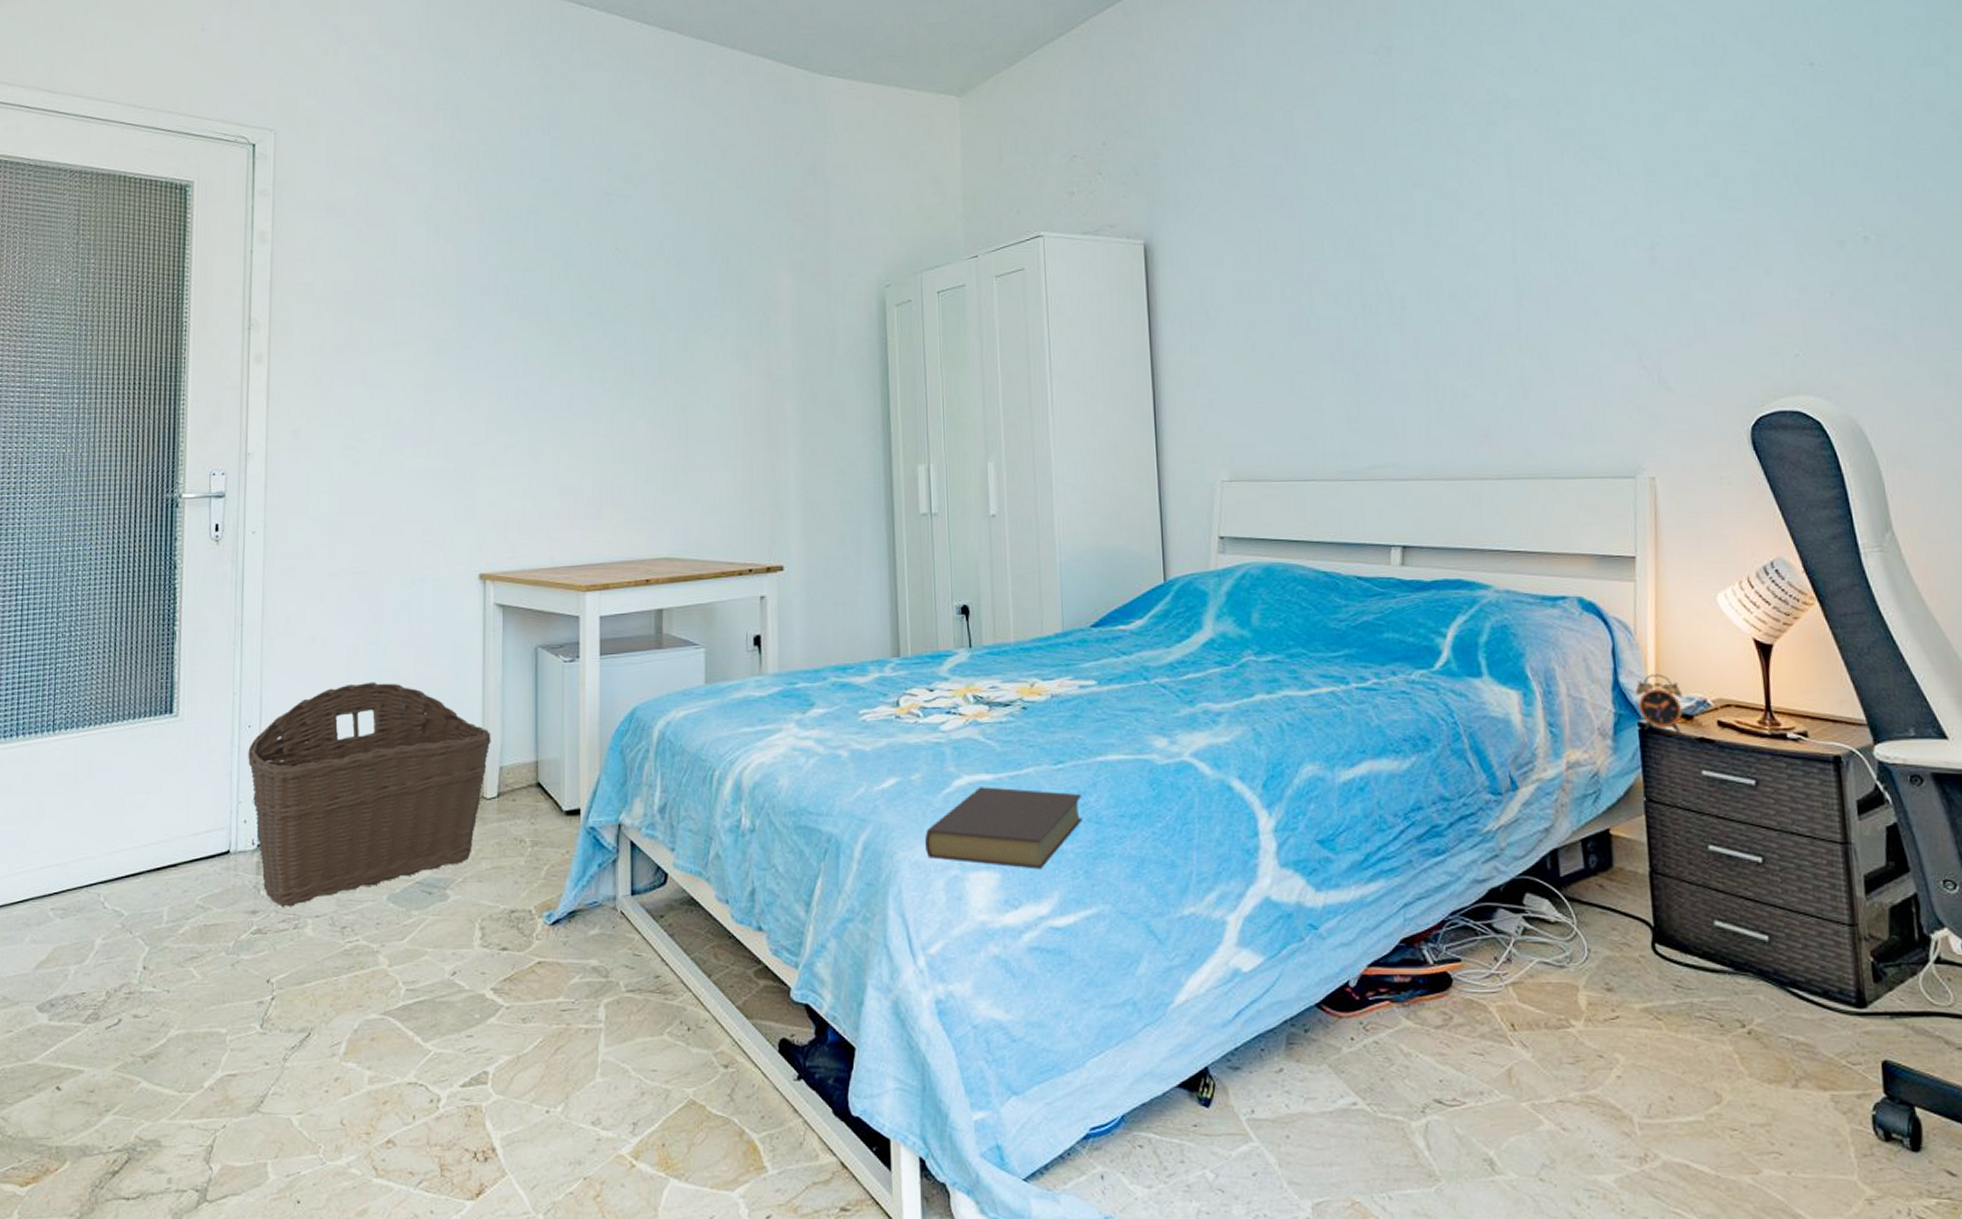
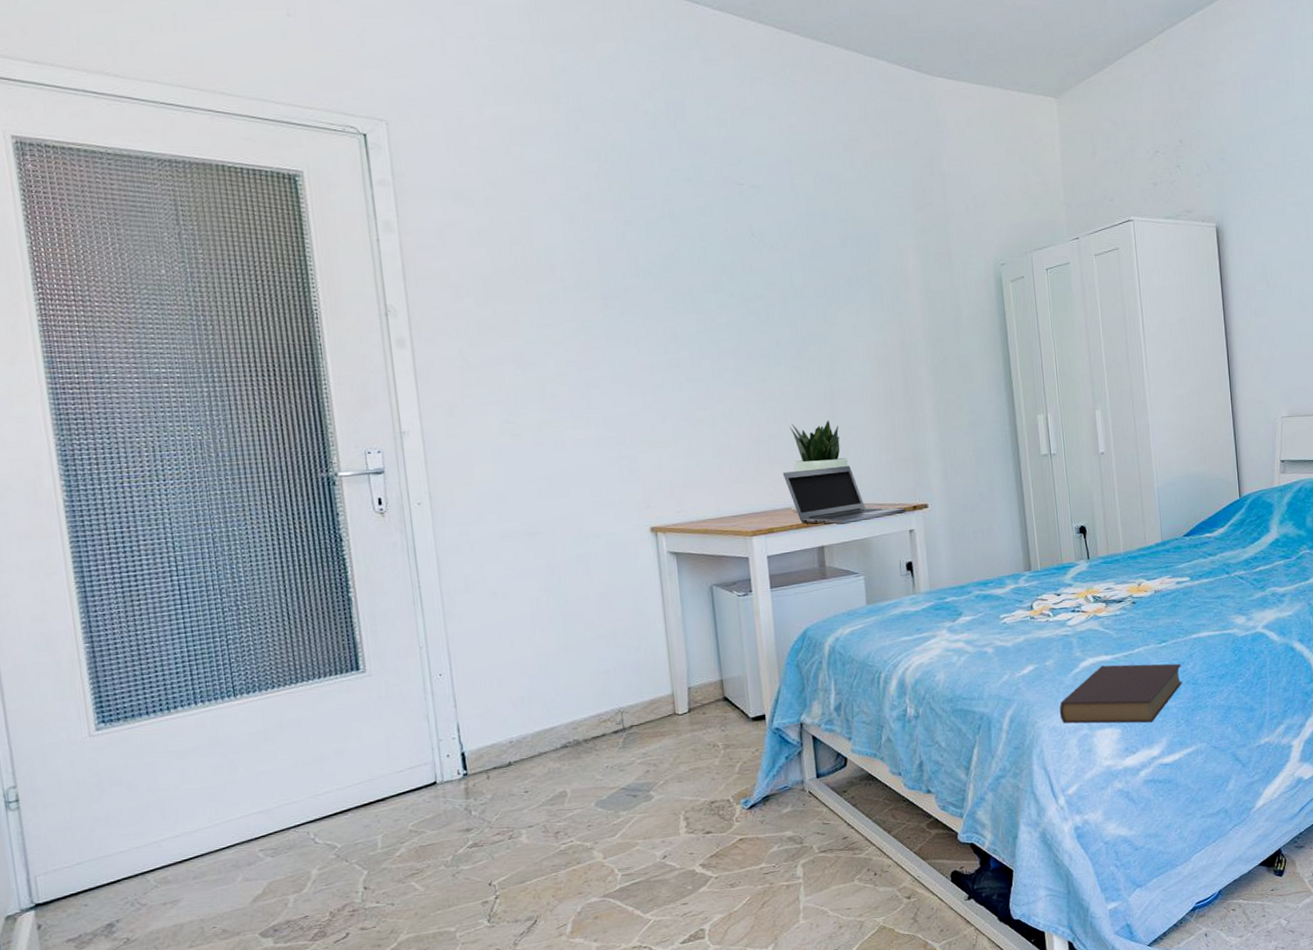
wicker basket: present [248,682,491,907] -> none [442,626,678,823]
laptop: none [624,514,758,584] -> present [782,465,906,524]
planter: none [630,461,697,567] -> present [790,420,848,513]

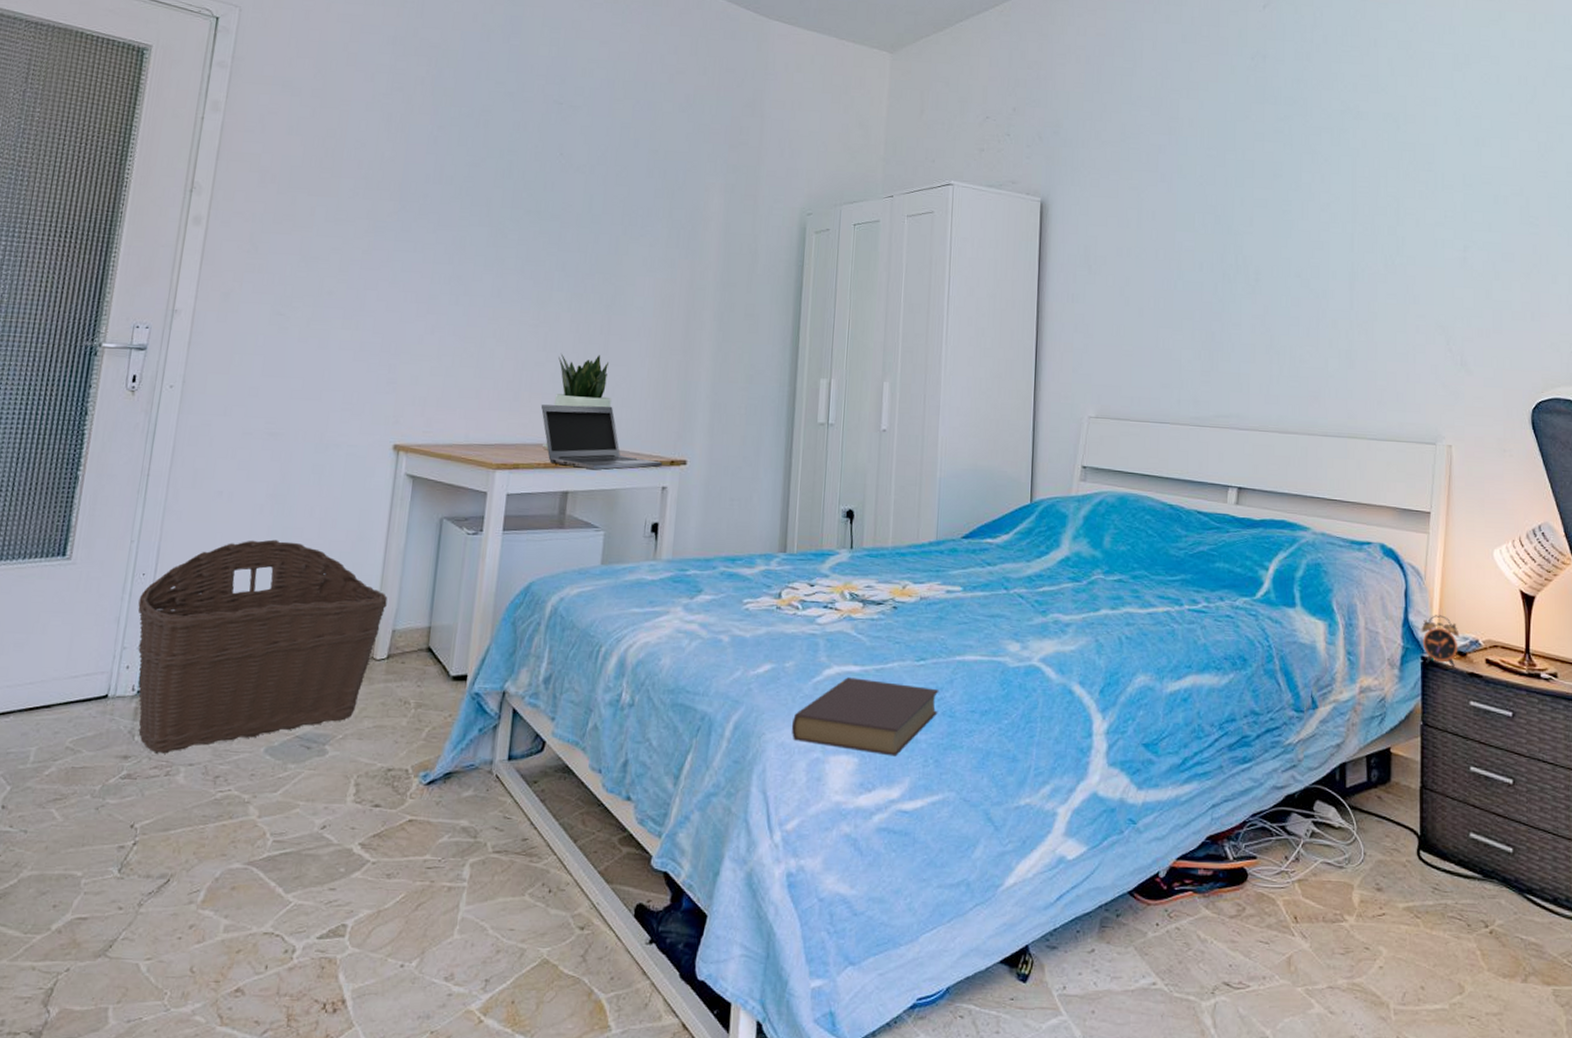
wicker basket: none [442,626,678,823] -> present [137,539,388,754]

